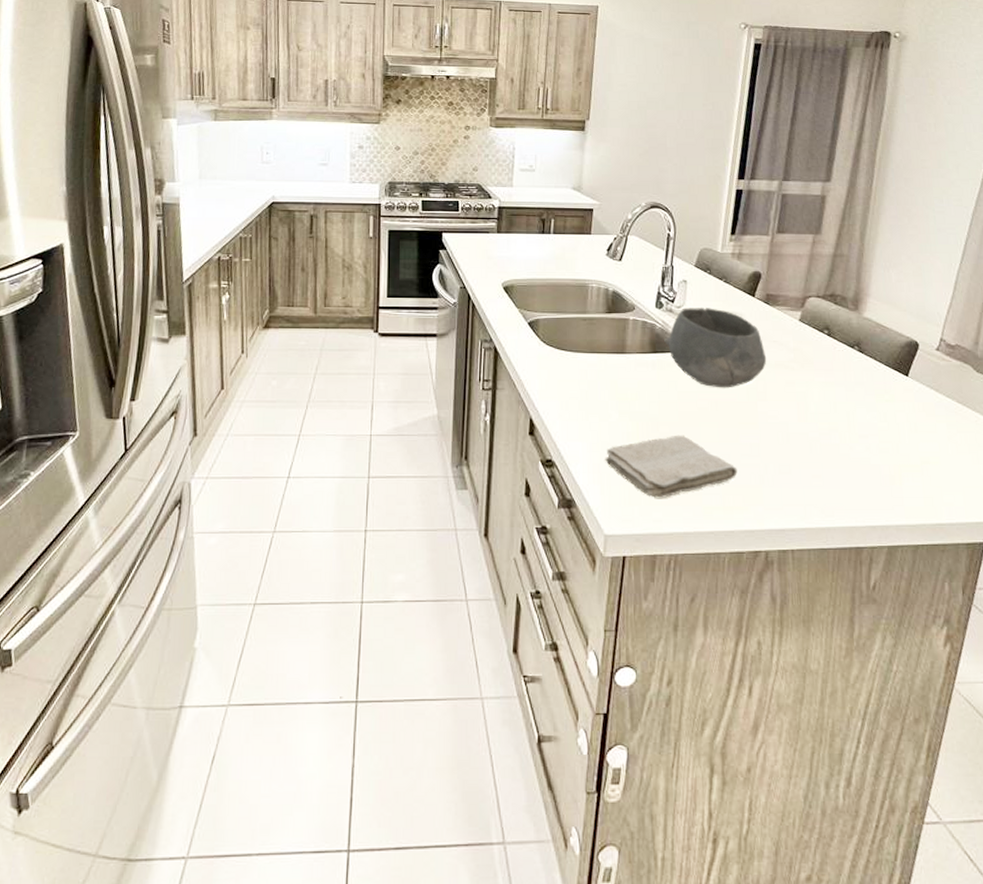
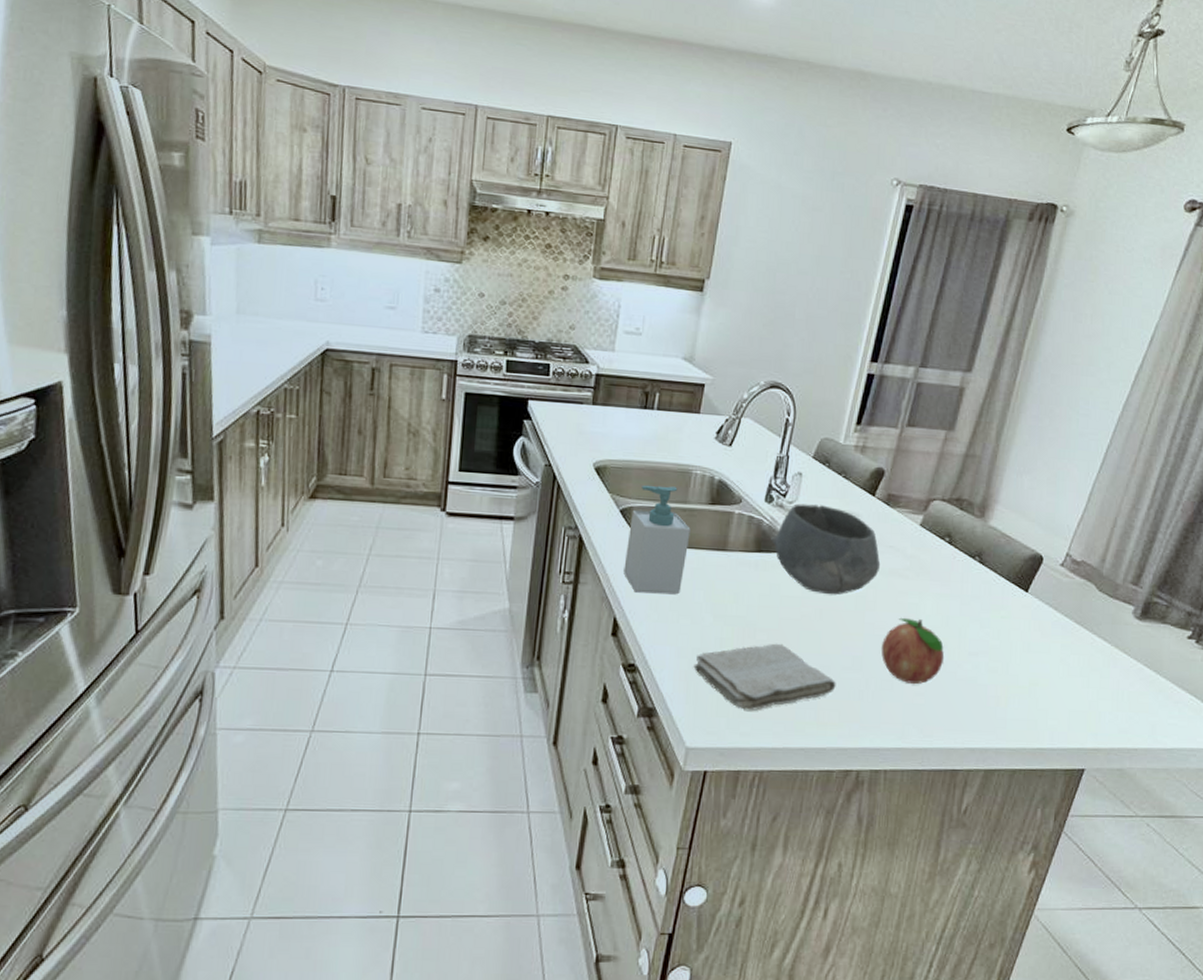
soap bottle: none [535,299,592,395] -> present [624,484,691,594]
fruit: none [776,407,837,468] -> present [881,618,945,685]

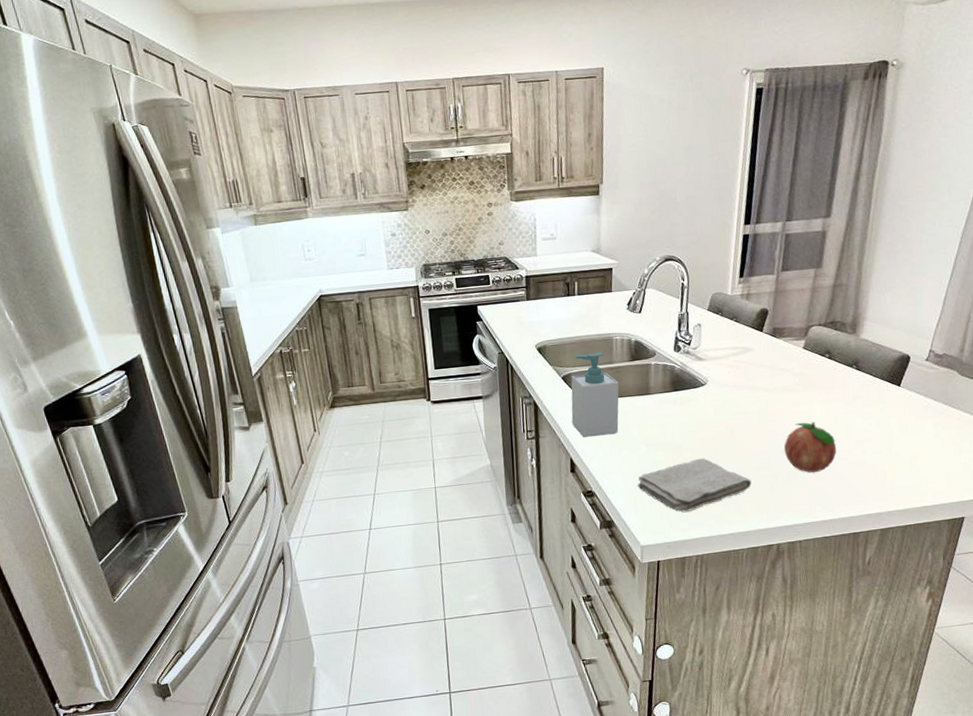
bowl: present [771,503,881,595] -> none [683,346,775,415]

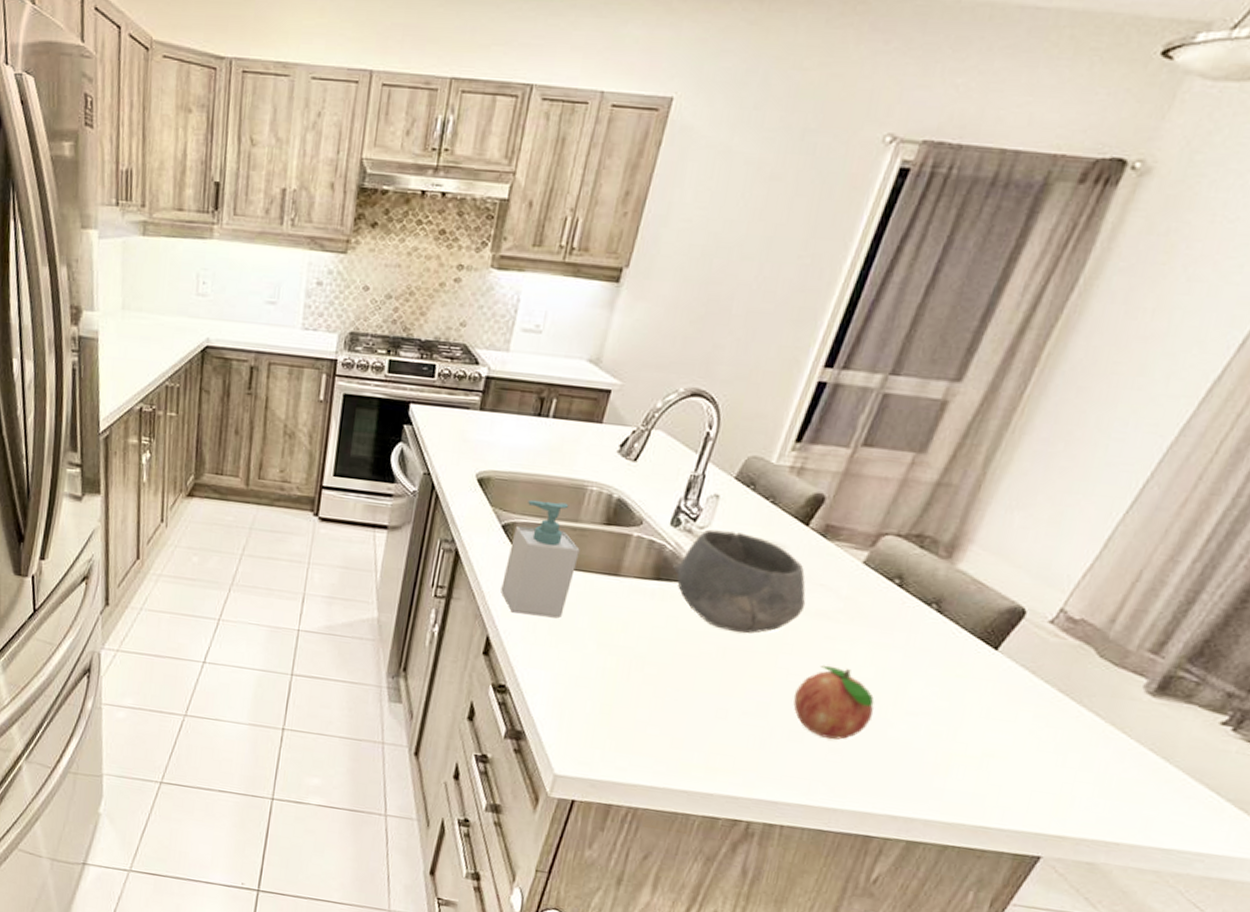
washcloth: present [637,457,752,512] -> none [570,679,734,746]
bowl: none [683,346,775,415] -> present [673,529,806,634]

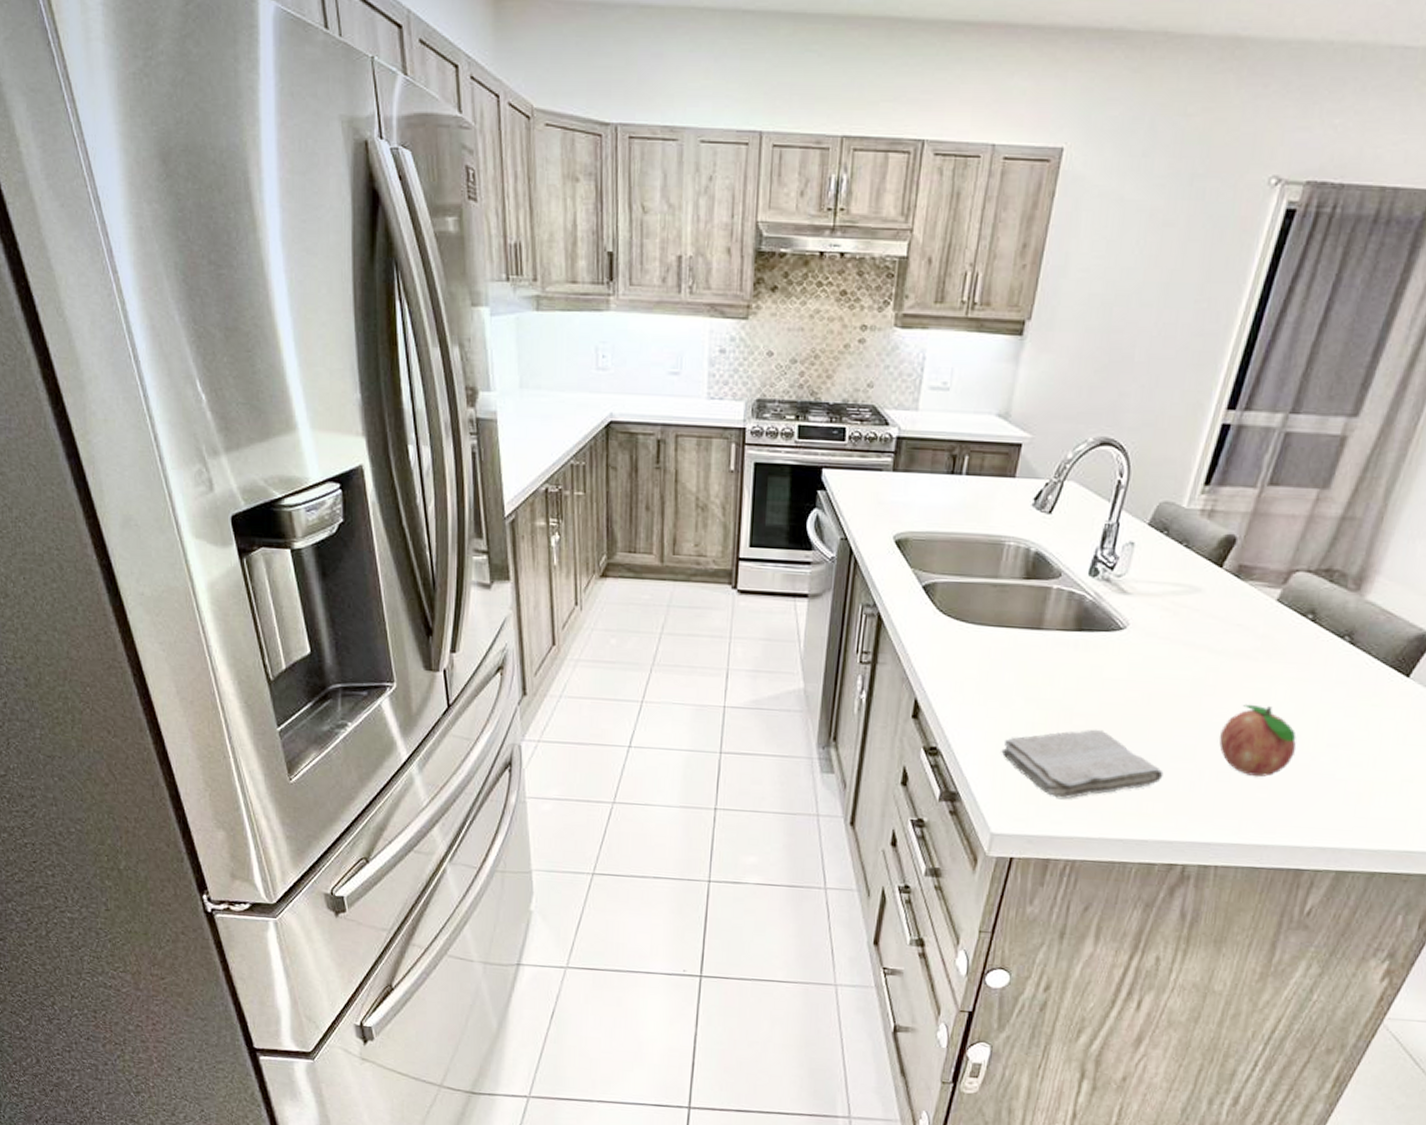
soap bottle: present [501,499,580,618] -> none [926,558,1002,676]
washcloth: none [570,679,734,746] -> present [1001,729,1164,799]
bowl: present [673,529,806,634] -> none [1094,577,1225,679]

